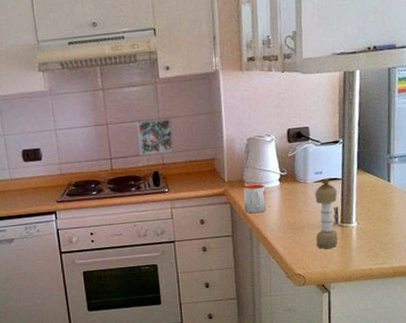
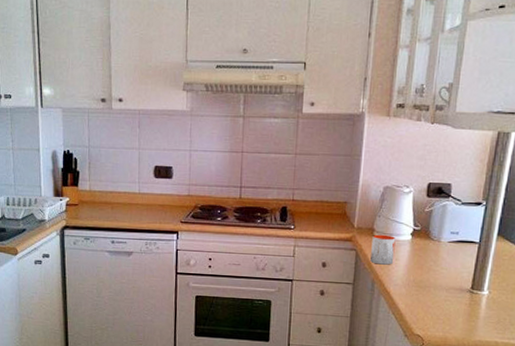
decorative tile: present [137,118,174,156] -> none [271,153,309,190]
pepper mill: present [315,178,339,249] -> none [441,240,472,313]

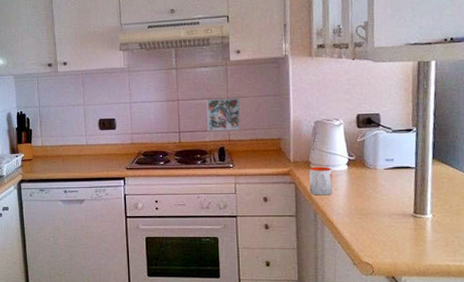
decorative tile: none [271,153,309,190] -> present [207,97,241,131]

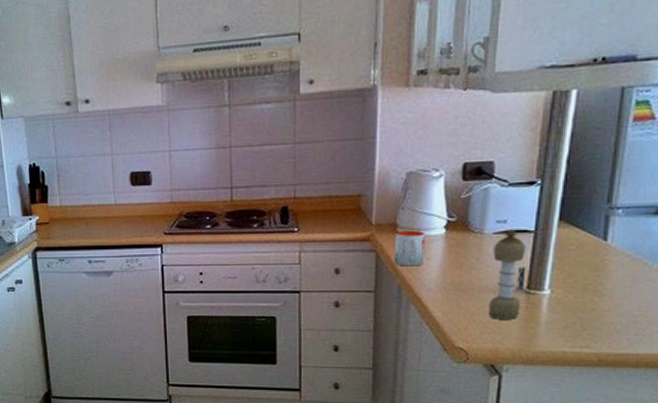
decorative tile: present [207,97,241,131] -> none [267,142,311,186]
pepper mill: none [385,166,412,238] -> present [489,229,526,319]

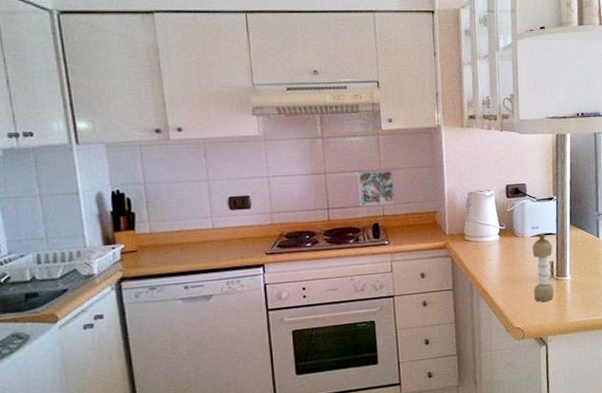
decorative tile: none [267,142,311,186] -> present [358,169,395,207]
mug: present [395,230,425,266] -> none [464,237,487,267]

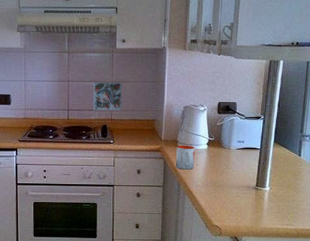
mug: none [464,237,487,267] -> present [176,145,195,170]
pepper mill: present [532,233,555,302] -> none [234,147,255,206]

